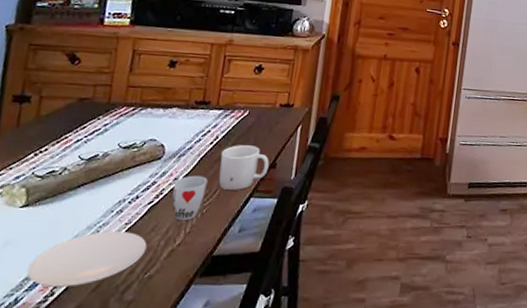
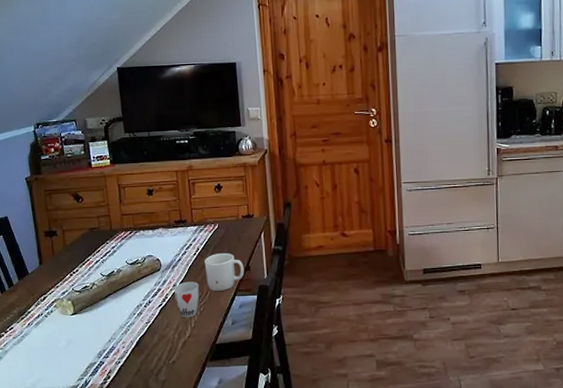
plate: present [27,231,147,287] -> none [88,329,166,372]

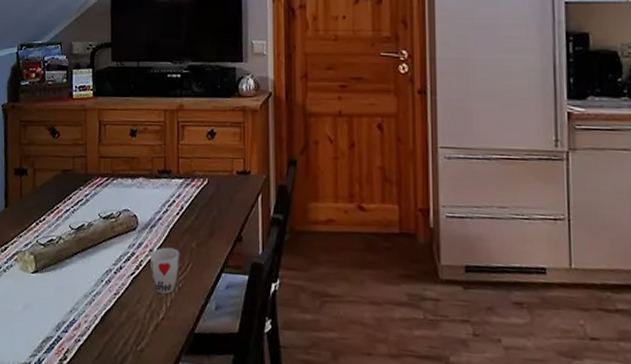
mug: present [204,252,244,292] -> none [188,215,235,265]

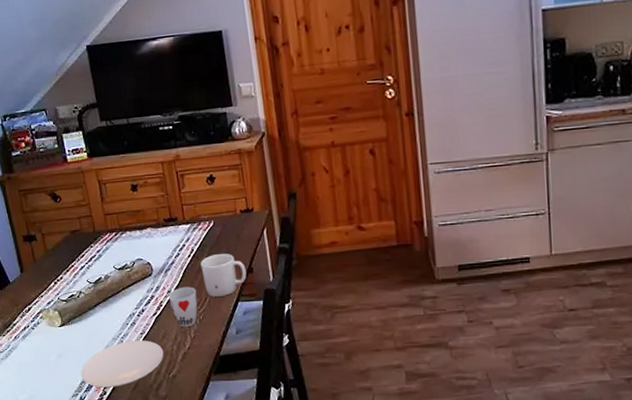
plate: none [44,300,135,353] -> present [81,340,164,388]
mug: none [188,215,235,265] -> present [200,253,247,298]

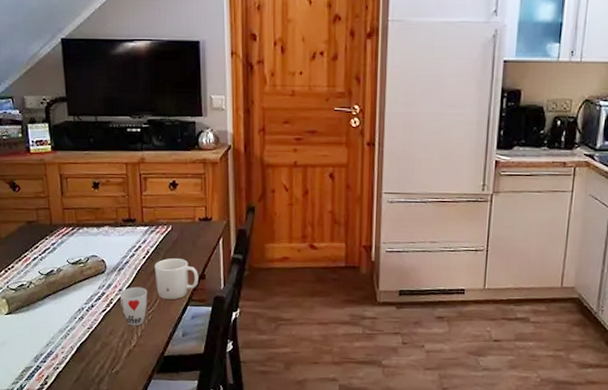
plate: present [81,340,164,388] -> none [23,334,109,378]

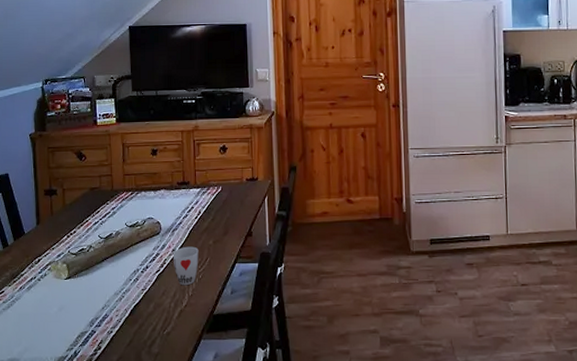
mug: present [154,257,199,300] -> none [205,216,246,258]

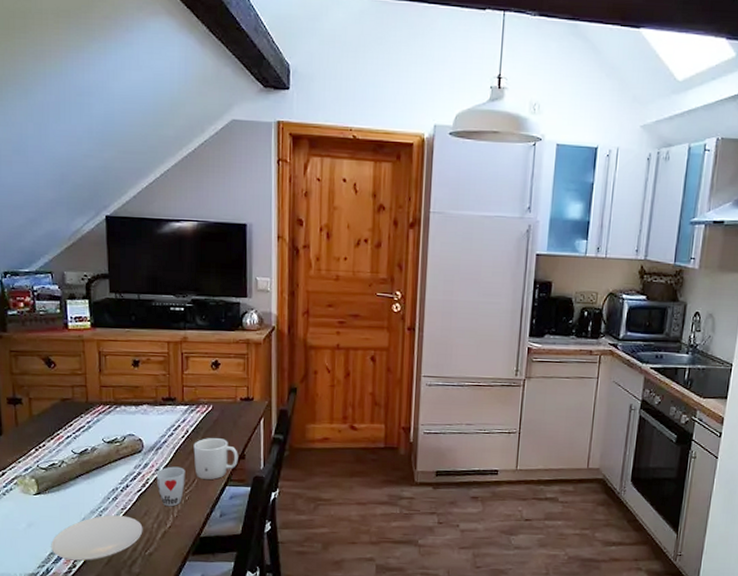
plate: none [79,296,161,343] -> present [51,515,143,561]
mug: none [205,216,246,258] -> present [193,437,238,480]

